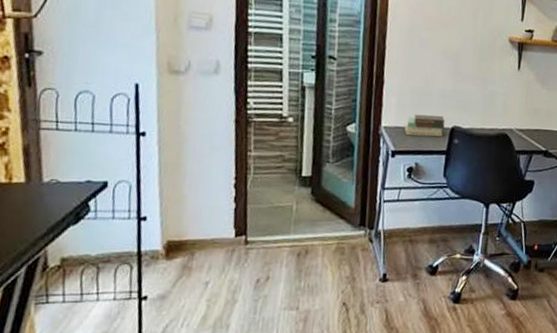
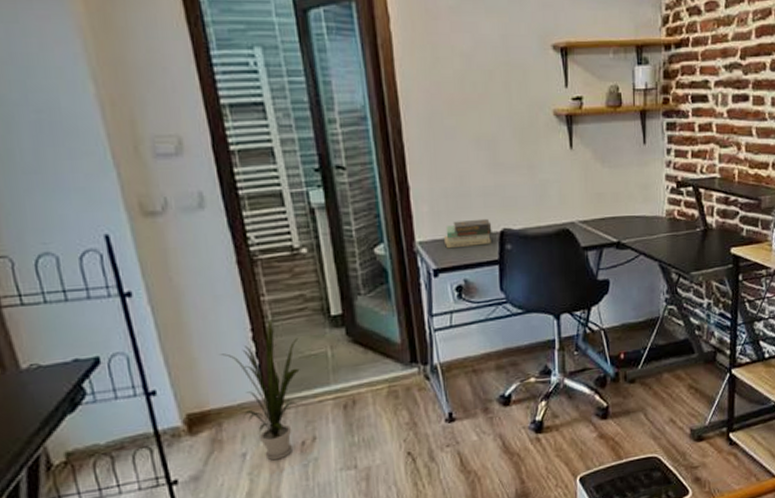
house plant: none [204,171,272,292] -> present [219,318,300,460]

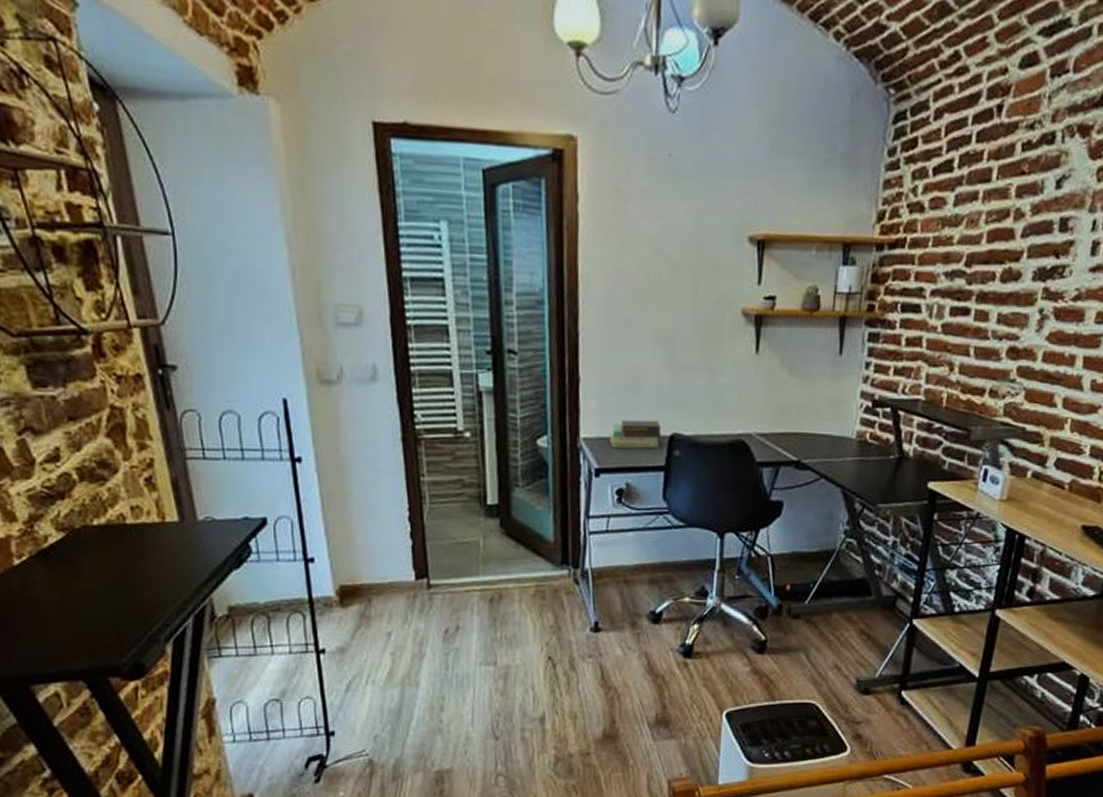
house plant: present [219,318,300,460] -> none [375,500,453,644]

